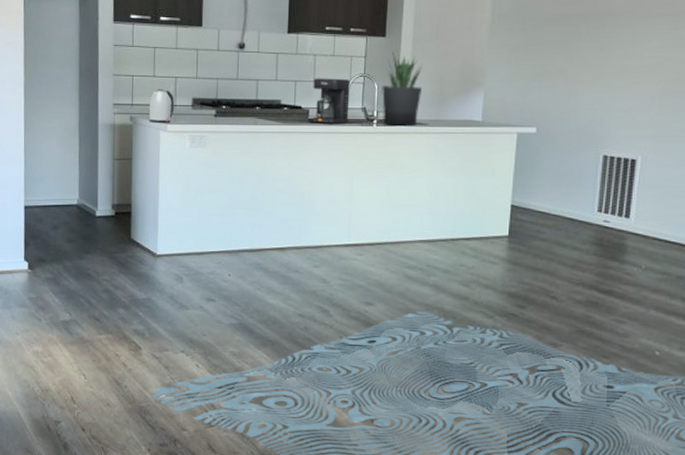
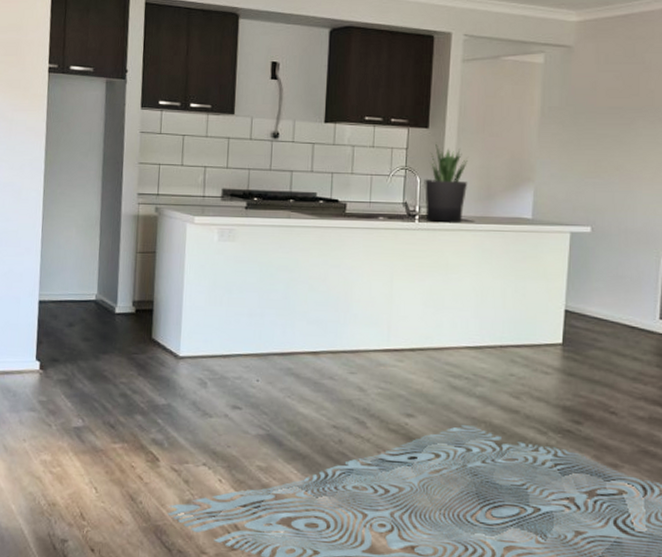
kettle: present [149,88,174,124] -> none [175,178,203,216]
coffee maker: present [308,78,350,125] -> none [345,170,391,220]

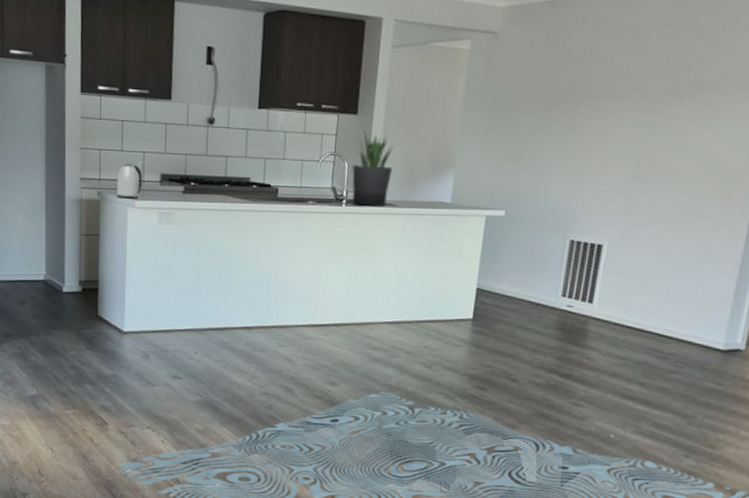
kettle: none [175,178,203,216] -> present [116,163,142,200]

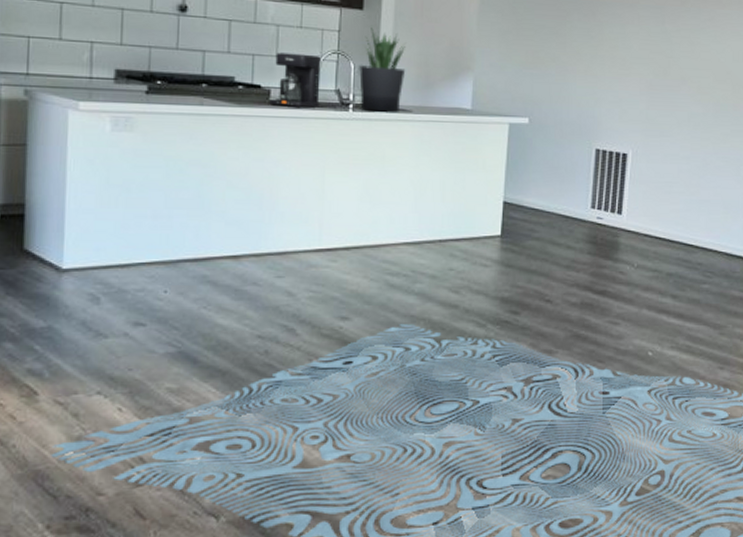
kettle: present [116,163,142,200] -> none [52,55,89,101]
coffee maker: none [277,156,320,204] -> present [269,52,321,108]

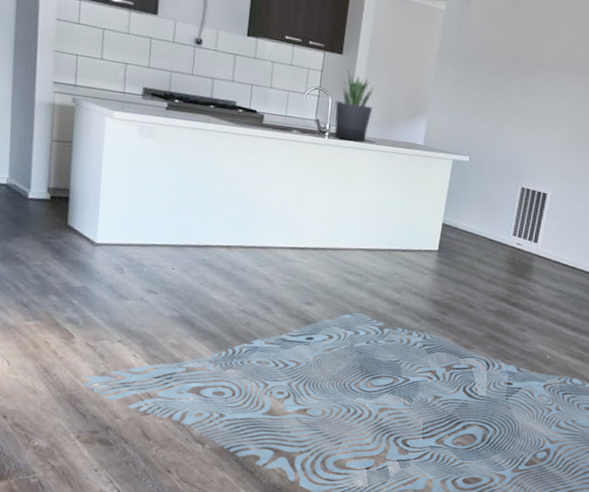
coffee maker: present [269,52,321,108] -> none [262,84,306,133]

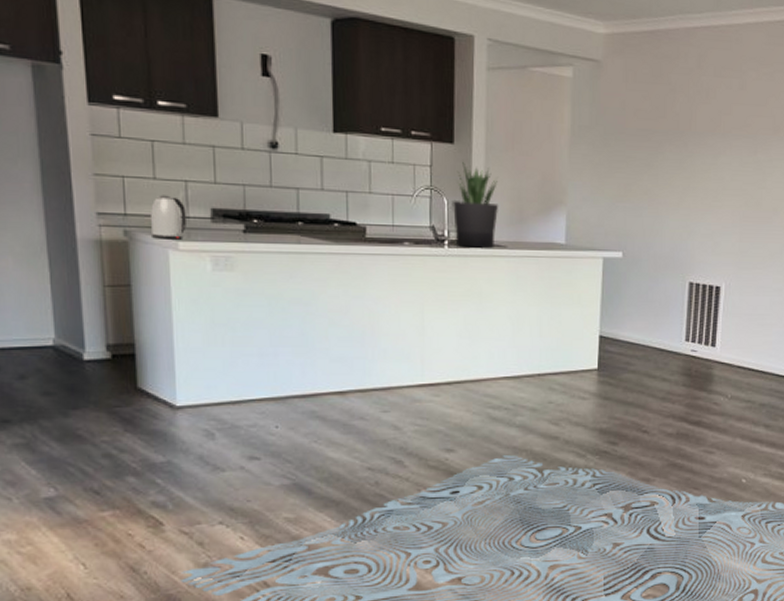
kettle: none [94,72,123,111] -> present [149,195,186,241]

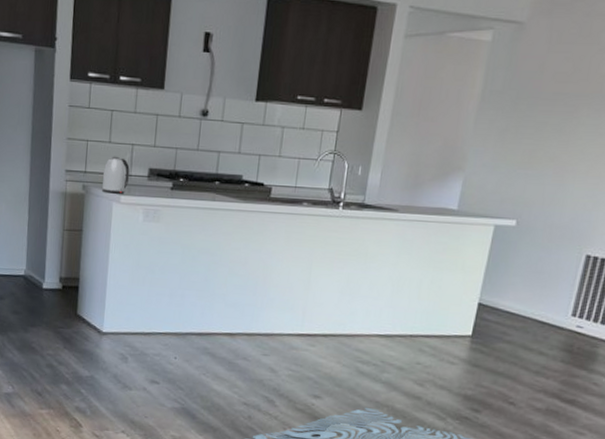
planter: present [453,162,499,249] -> none [349,128,399,212]

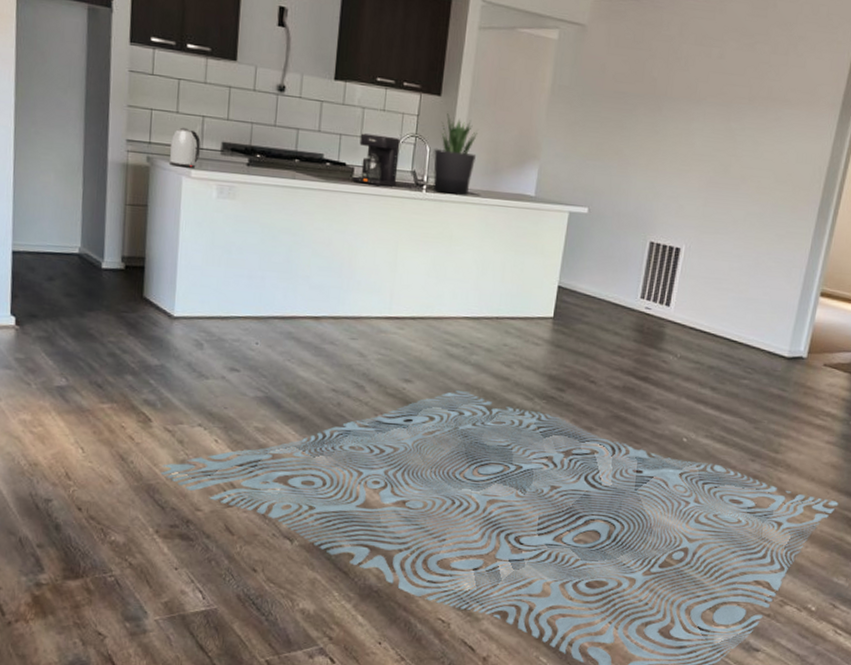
coffee maker: none [270,153,319,205] -> present [352,133,400,187]
planter: none [349,128,399,212] -> present [432,113,478,196]

